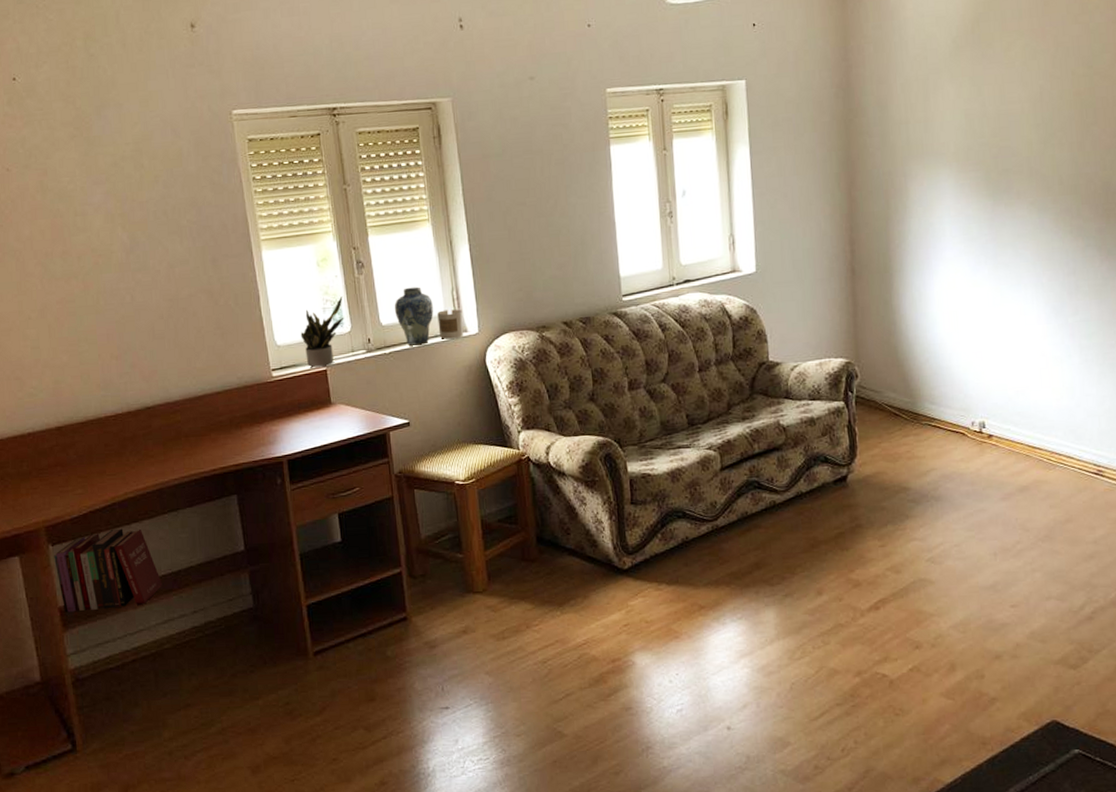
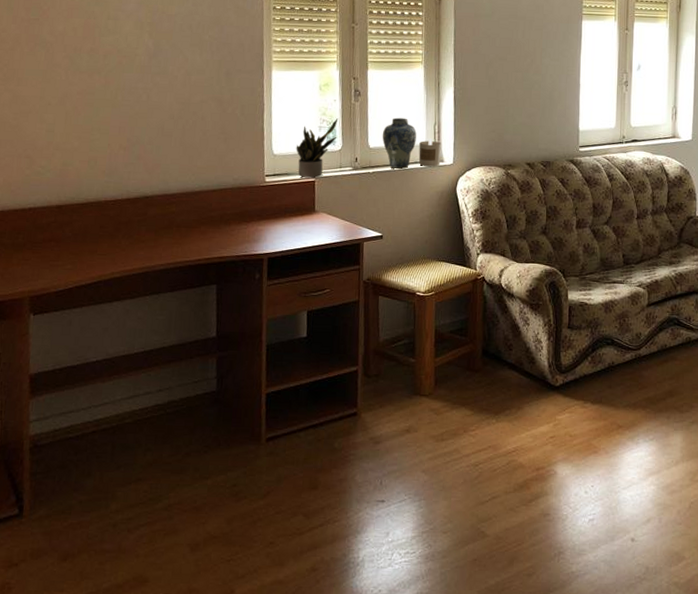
books: present [54,528,163,613] -> none [33,305,134,381]

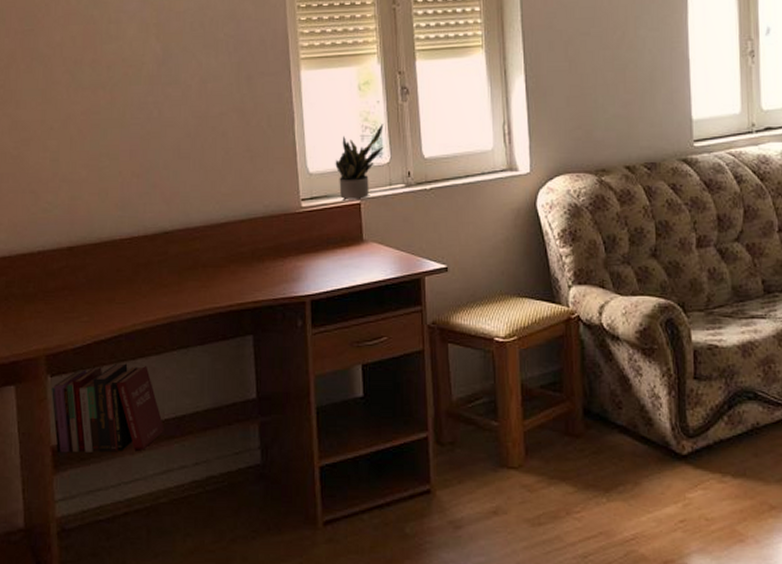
books: none [33,305,134,381] -> present [52,363,164,453]
vase: present [382,117,417,170] -> none [438,118,481,184]
candle: present [418,139,442,168] -> none [486,142,514,179]

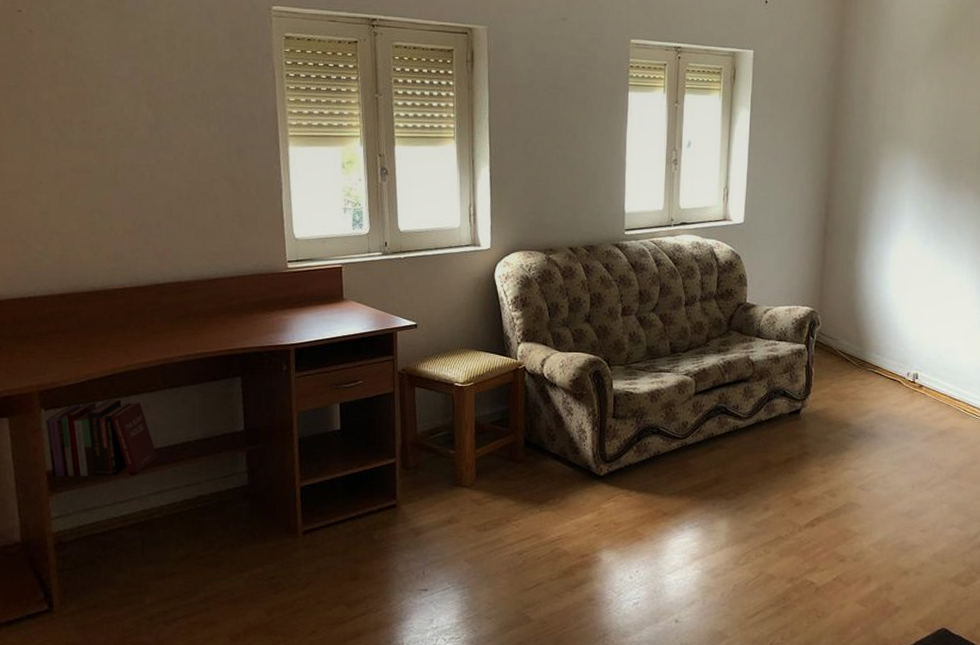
potted plant: present [335,124,384,200] -> none [319,199,364,265]

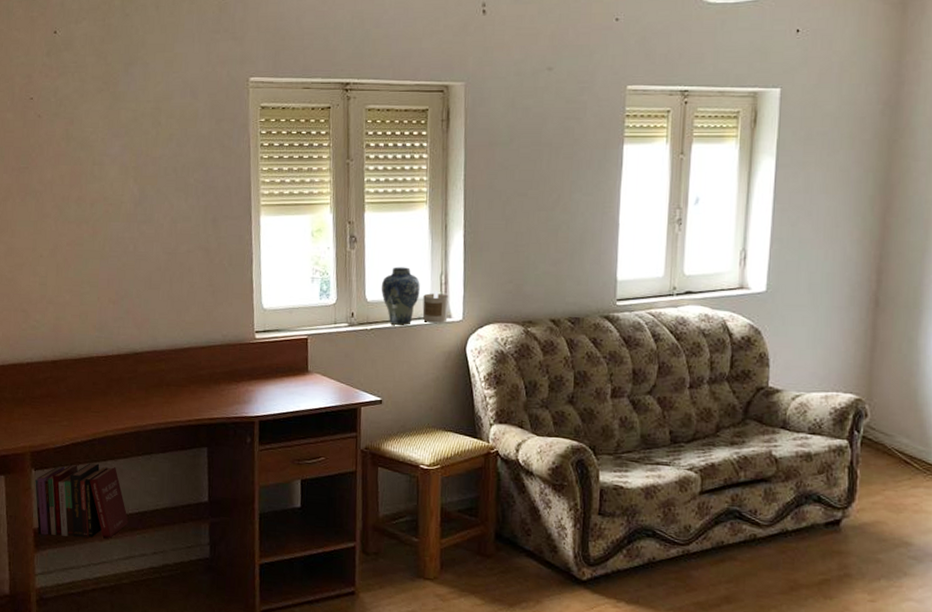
vase: none [413,198,450,255] -> present [381,267,420,326]
candle: none [453,221,477,253] -> present [422,291,449,324]

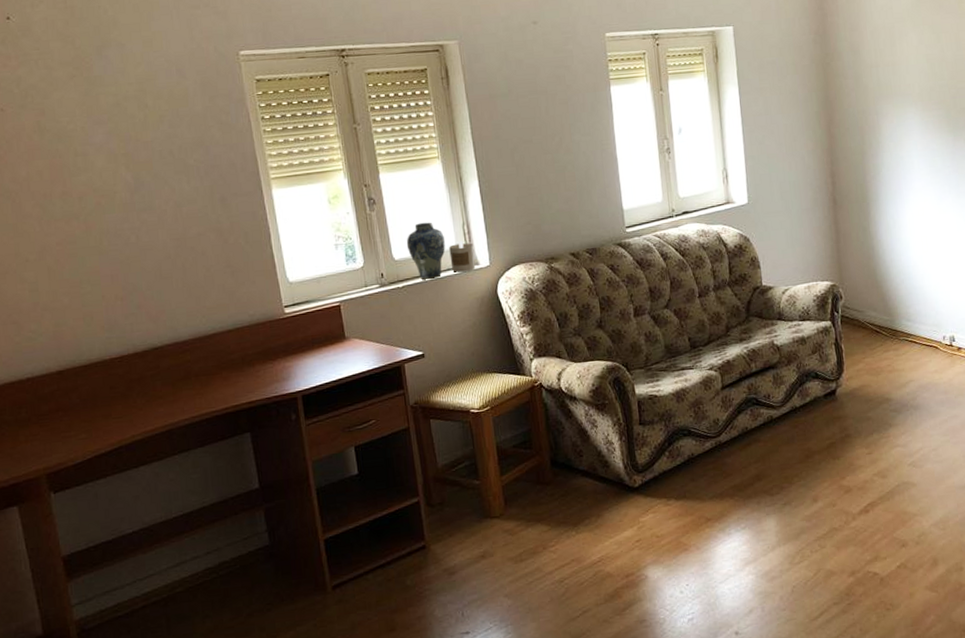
books: present [35,463,129,539] -> none [56,472,174,562]

